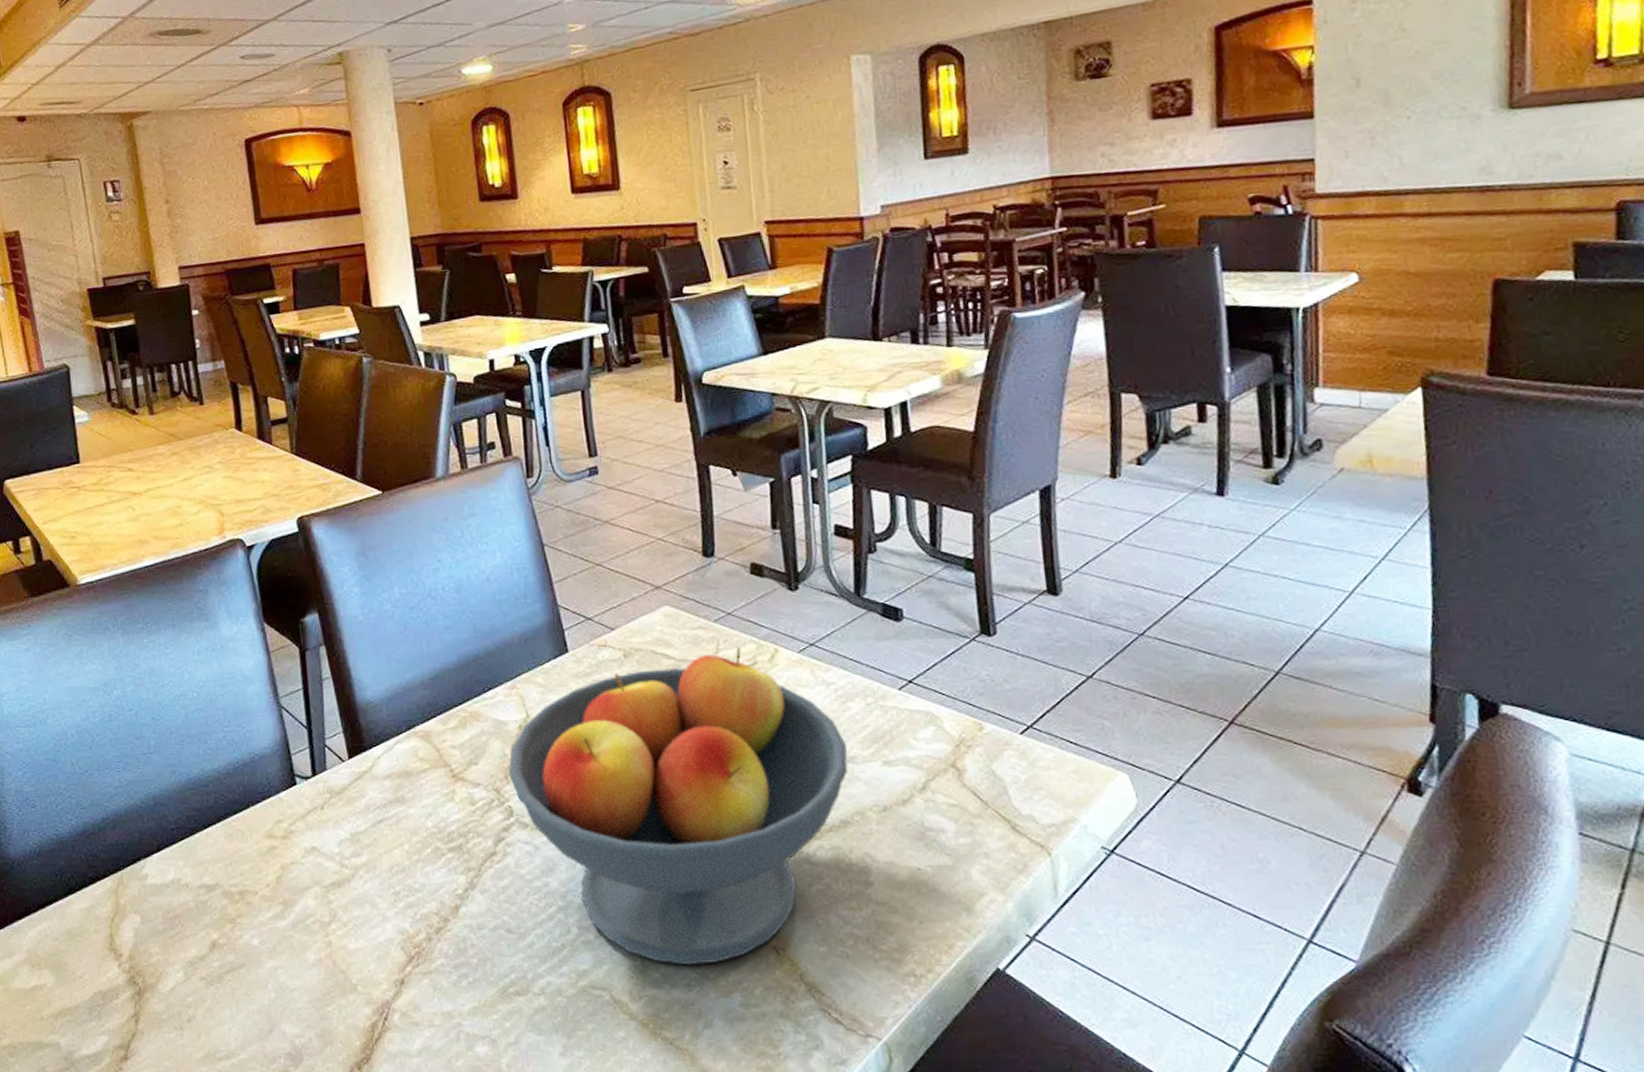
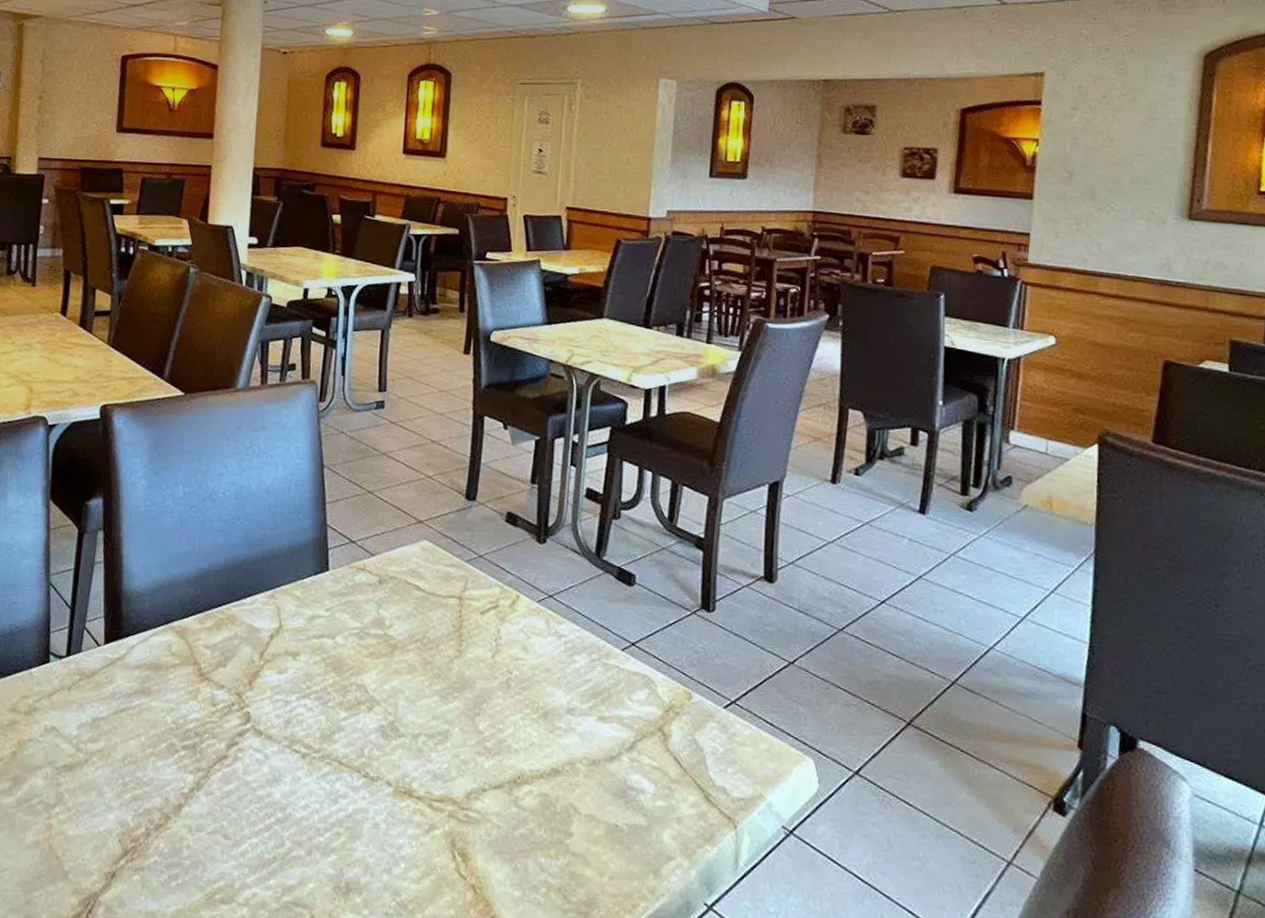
fruit bowl: present [508,646,849,965] -> none [252,588,568,895]

